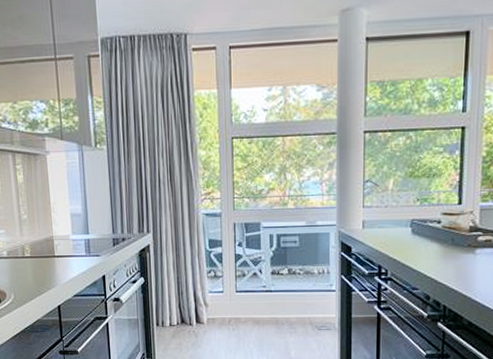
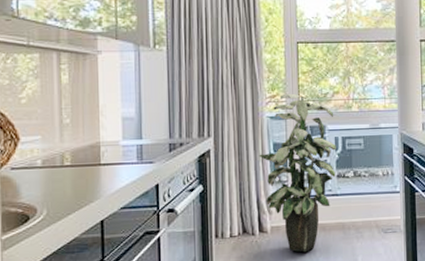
indoor plant: none [195,190,271,344] -> present [259,93,336,253]

